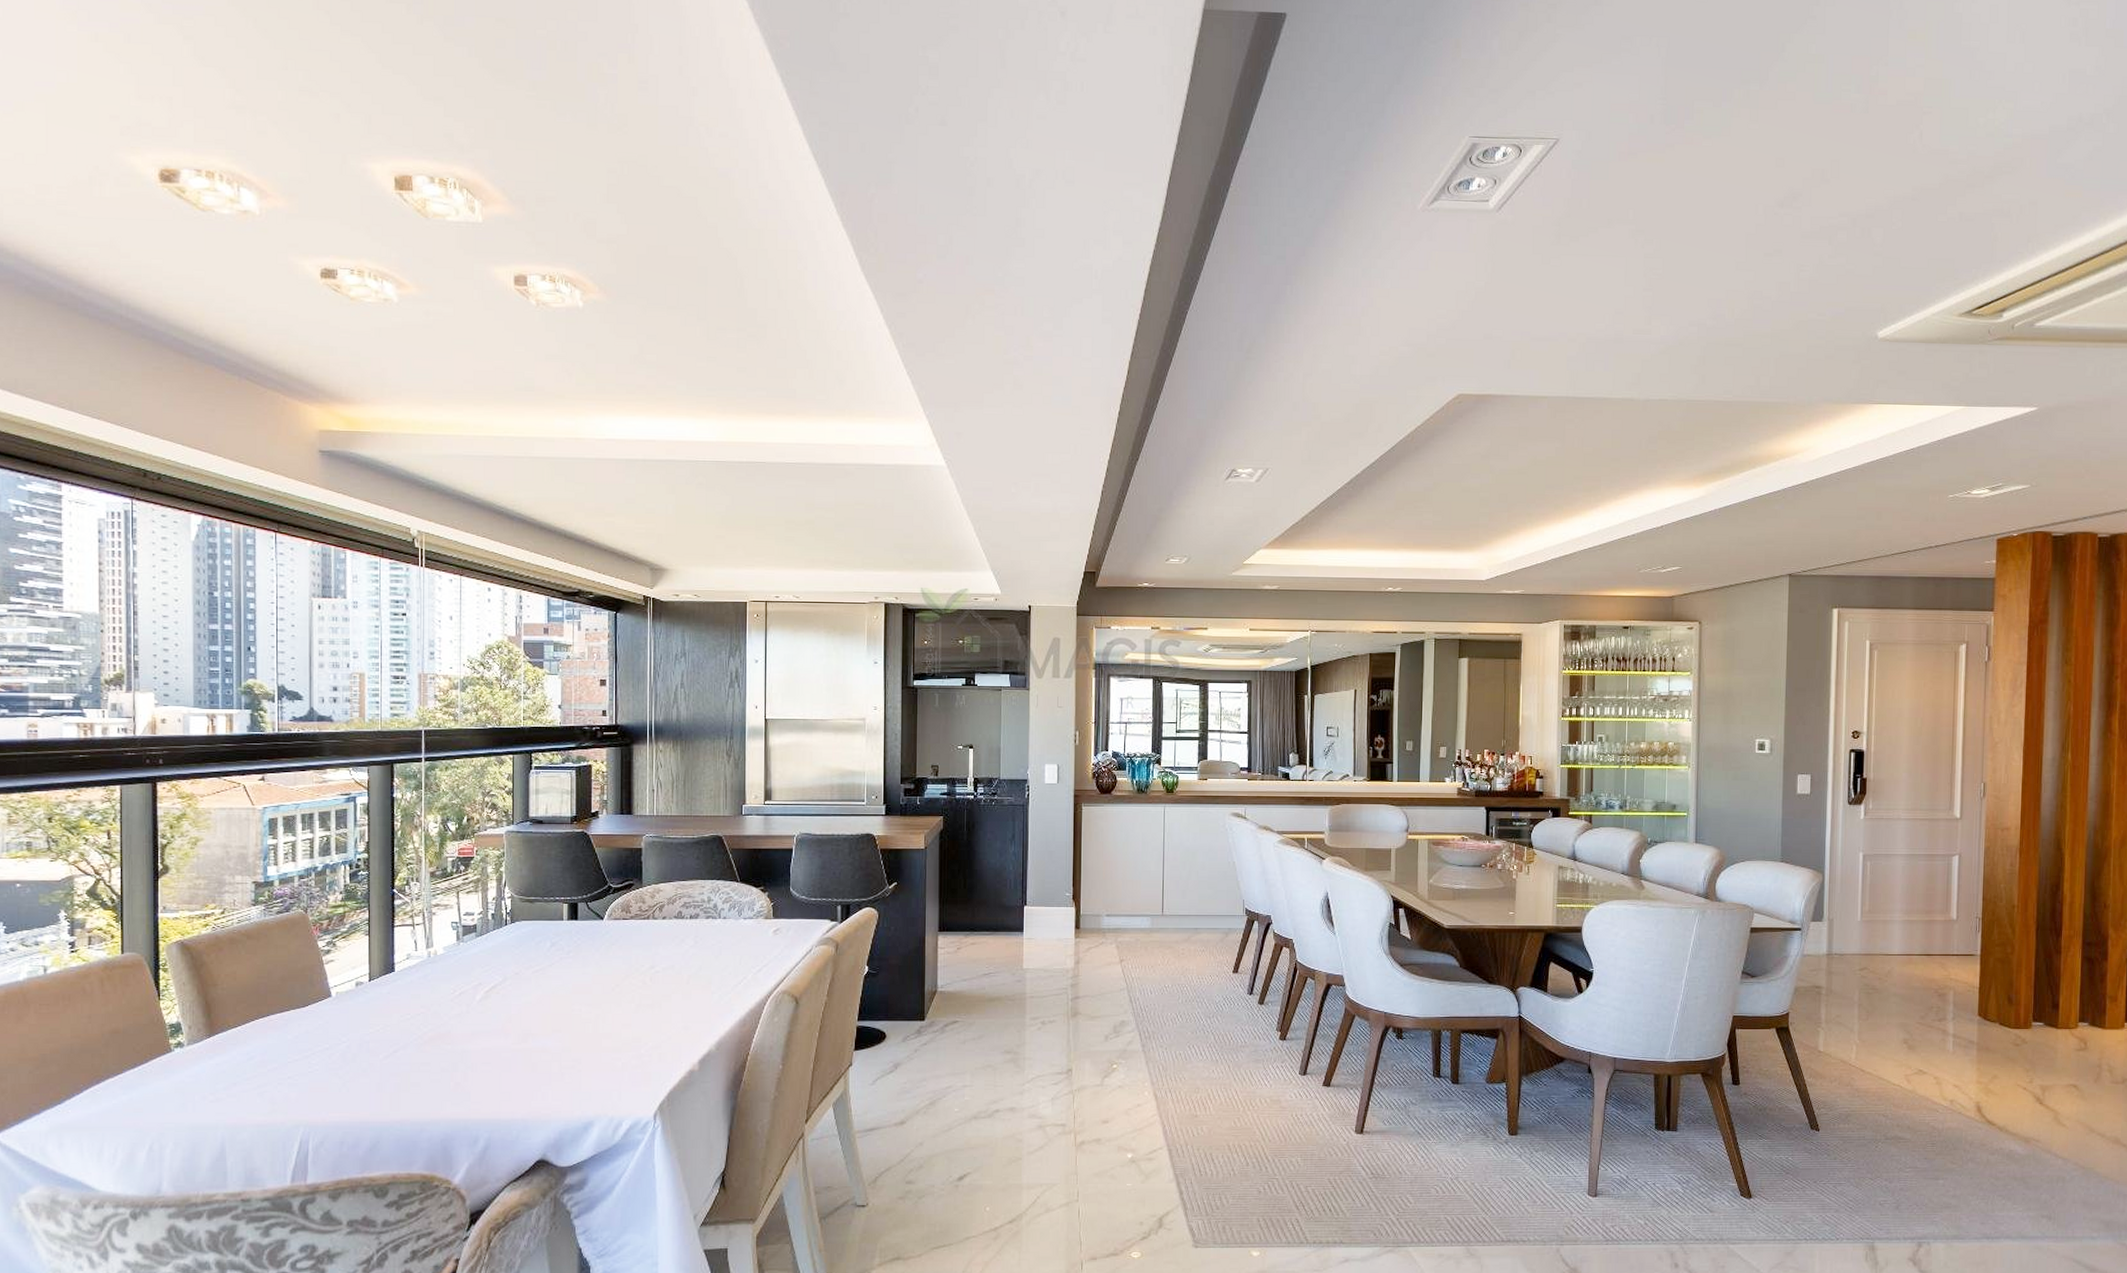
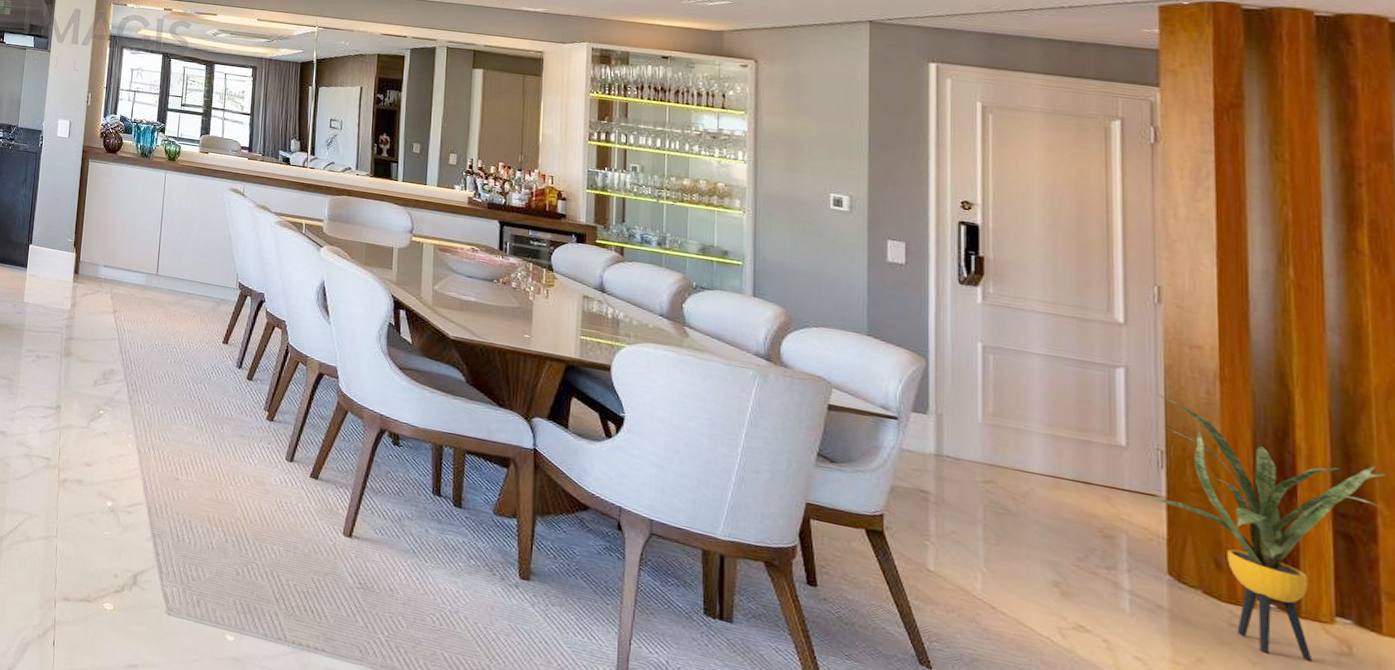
house plant: none [1971,873,2117,1061] -> present [1151,395,1387,662]

